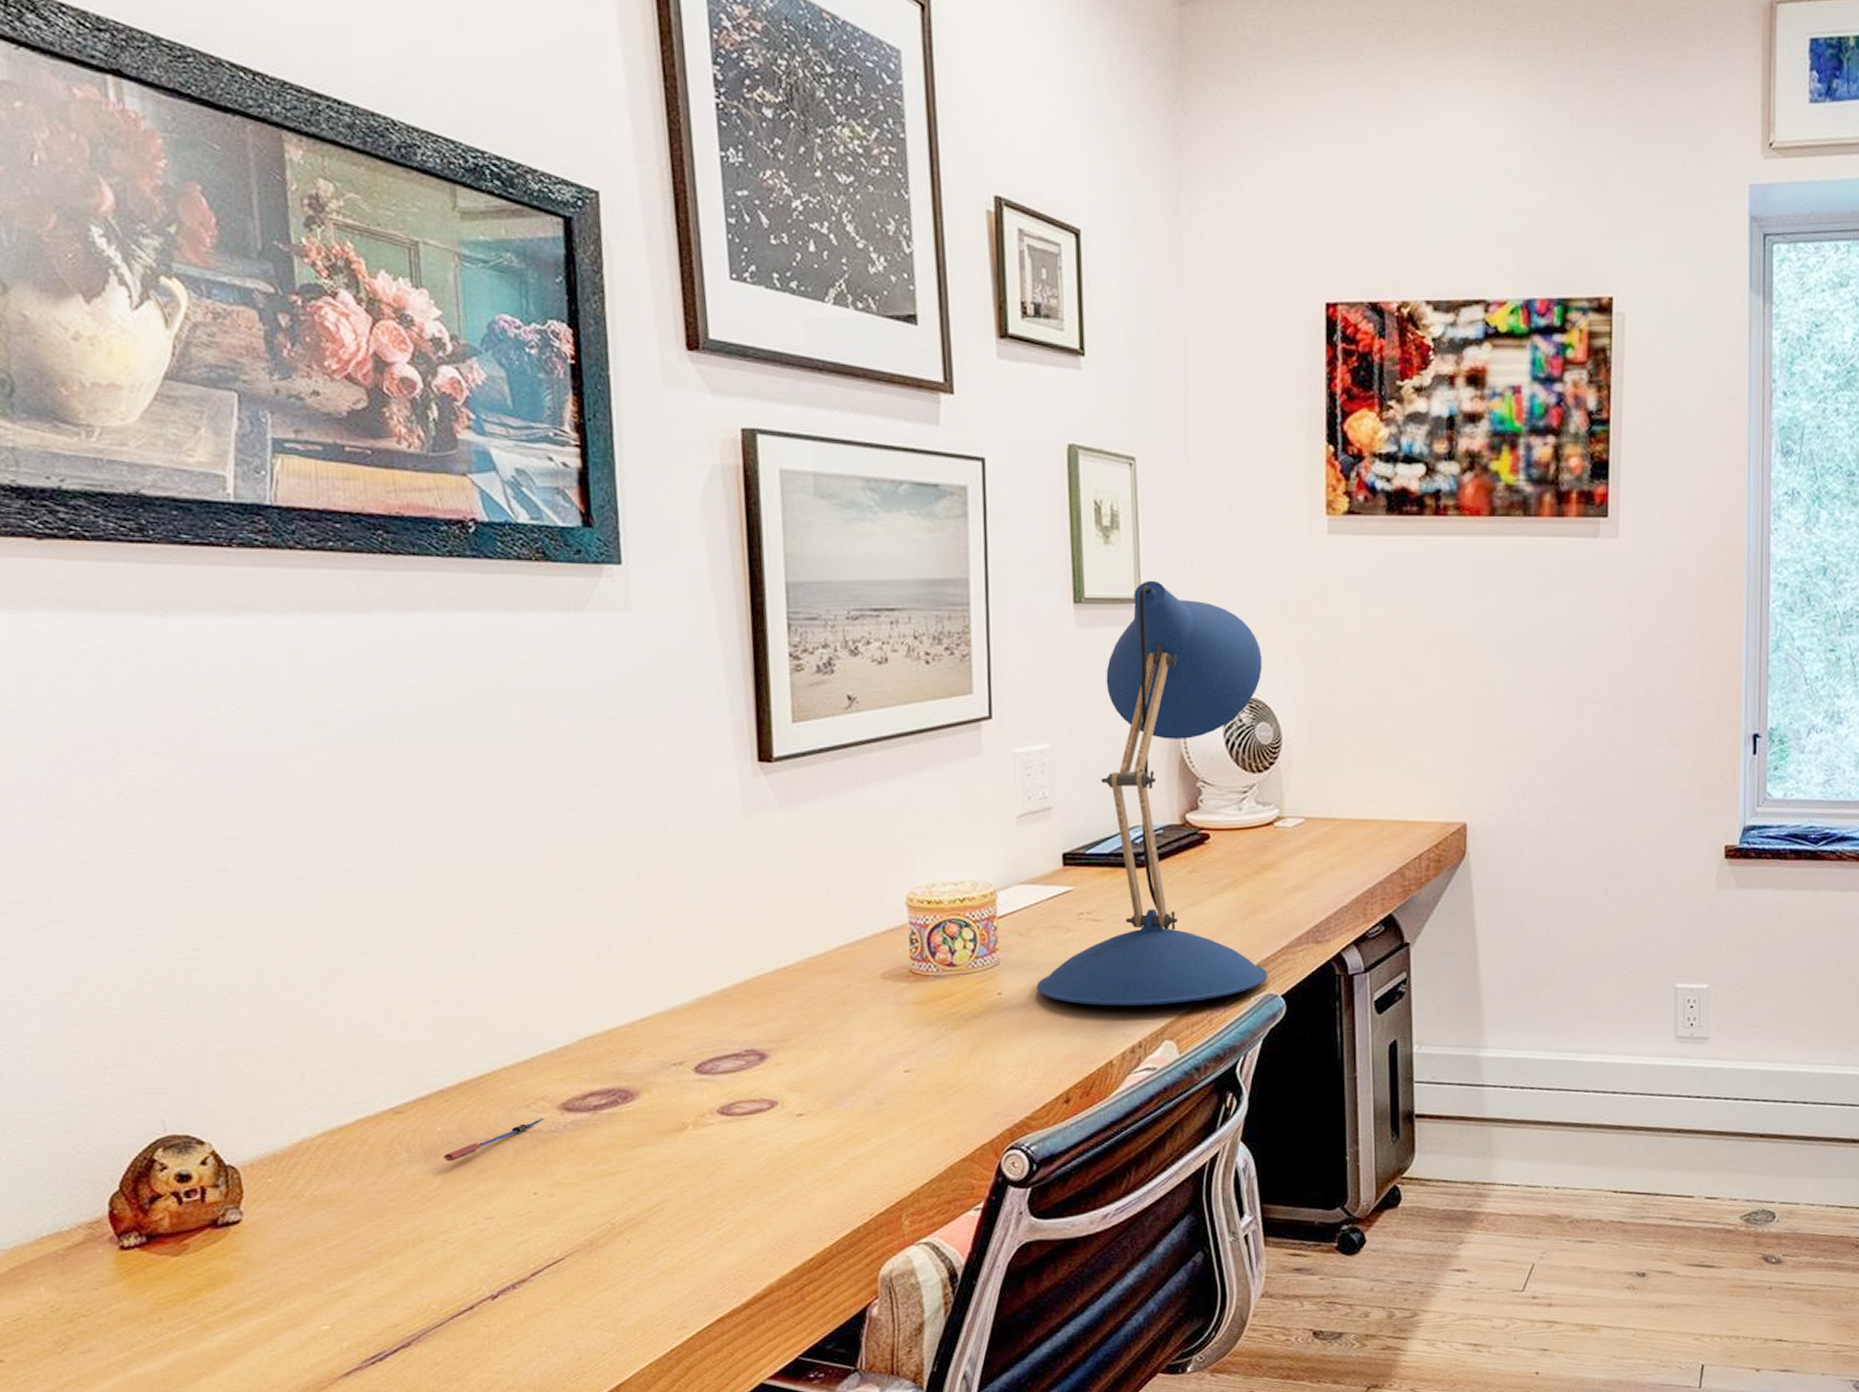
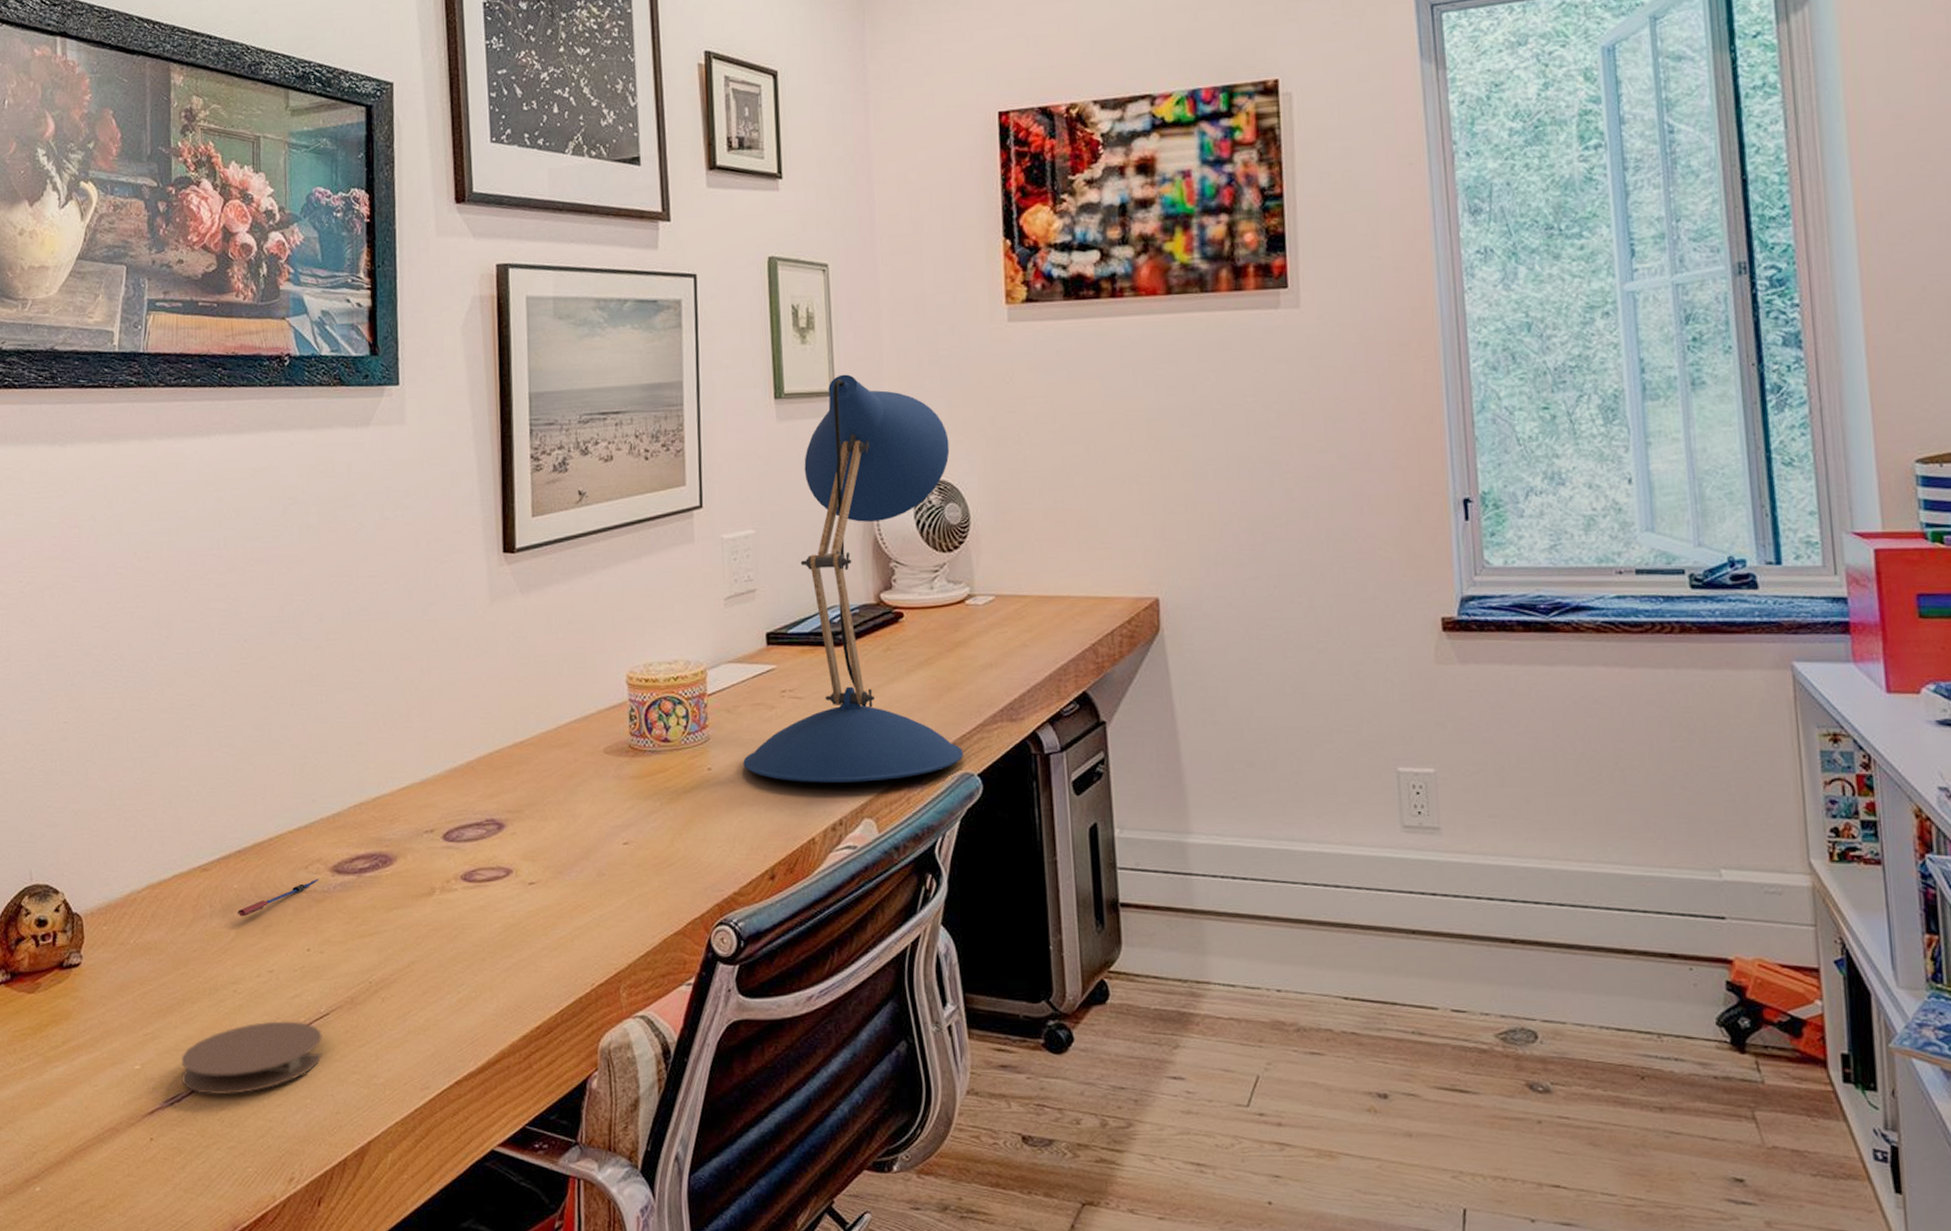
coaster: none [381,1268,559,1350] -> present [181,1021,323,1094]

